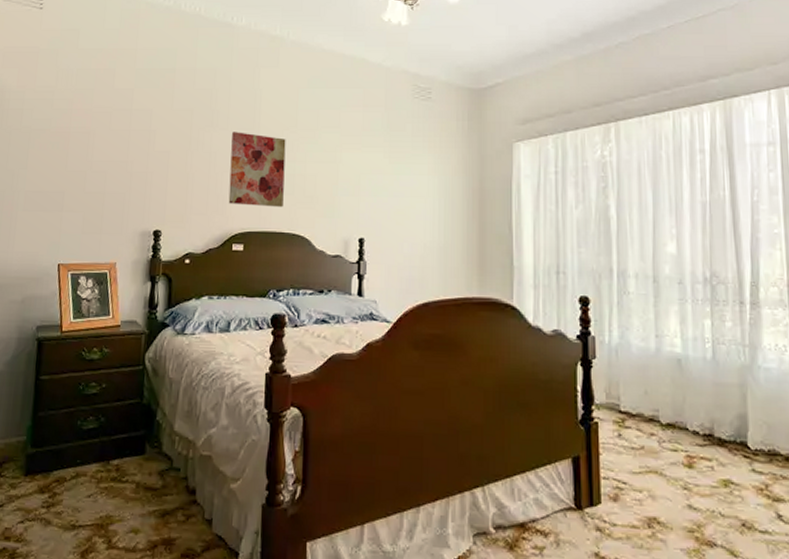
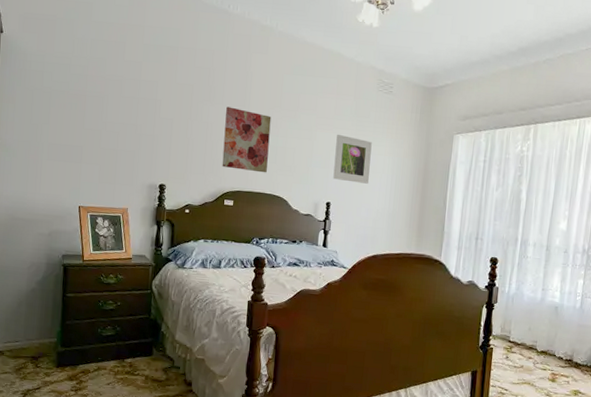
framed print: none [365,153,411,212] -> present [333,134,372,184]

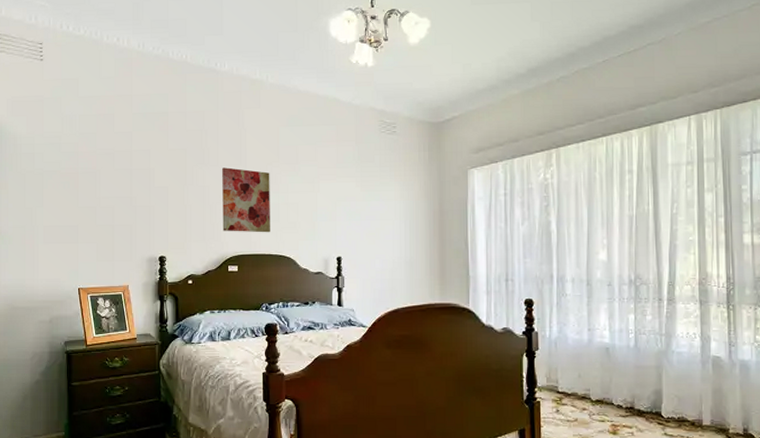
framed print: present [333,134,372,184] -> none [341,183,380,233]

